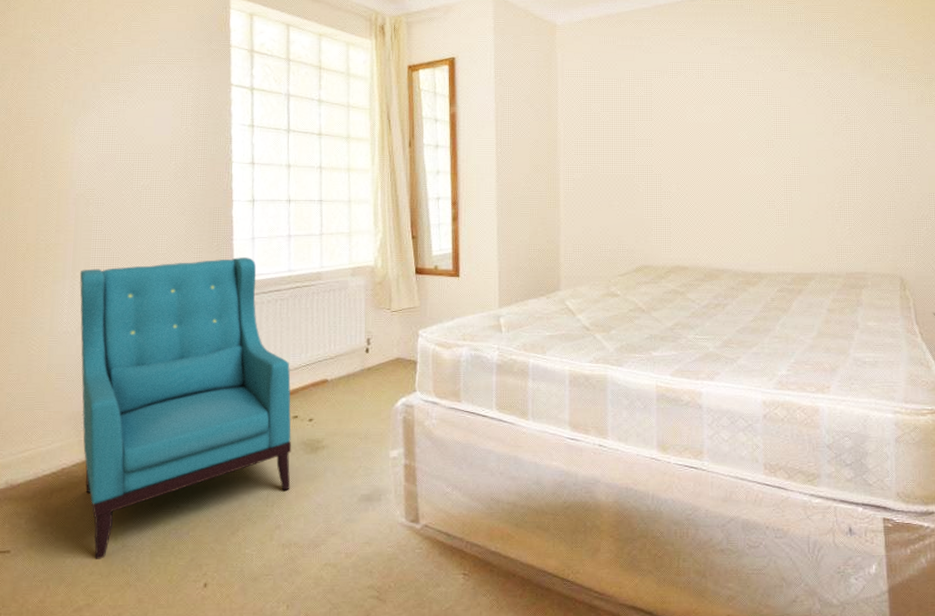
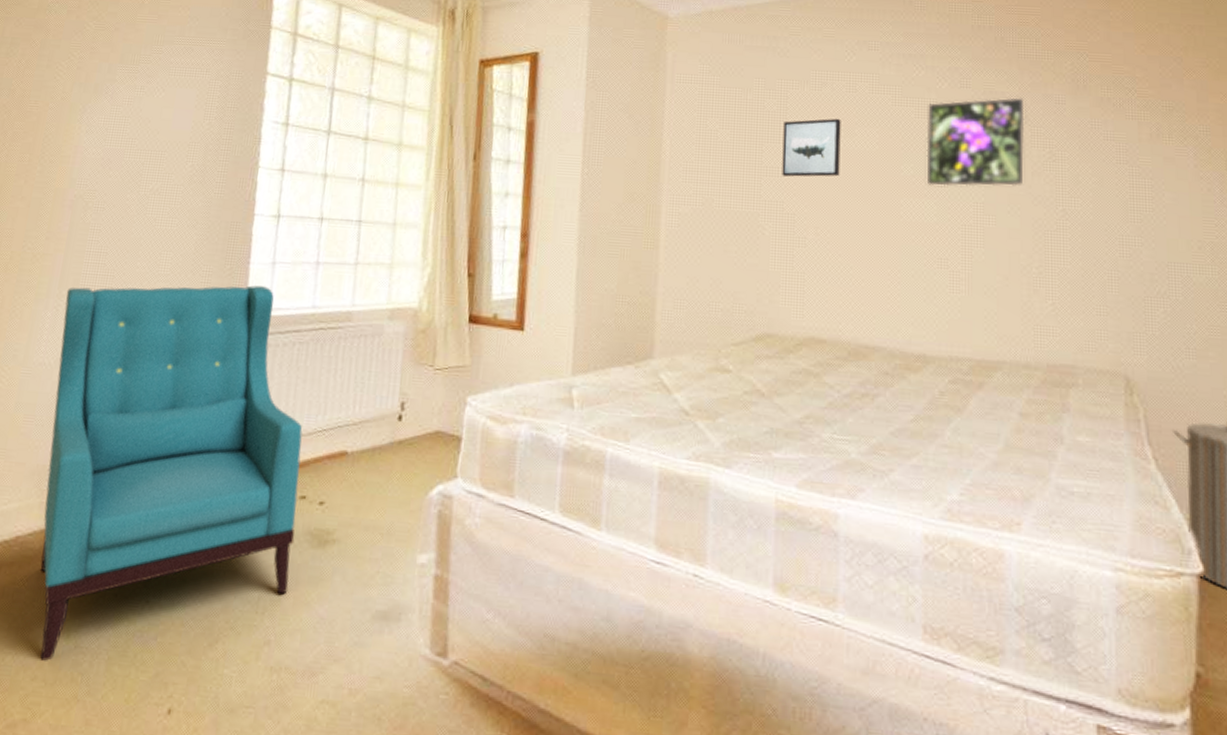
wall art: none [650,99,693,146] -> present [782,118,841,177]
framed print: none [756,77,828,147] -> present [926,98,1025,186]

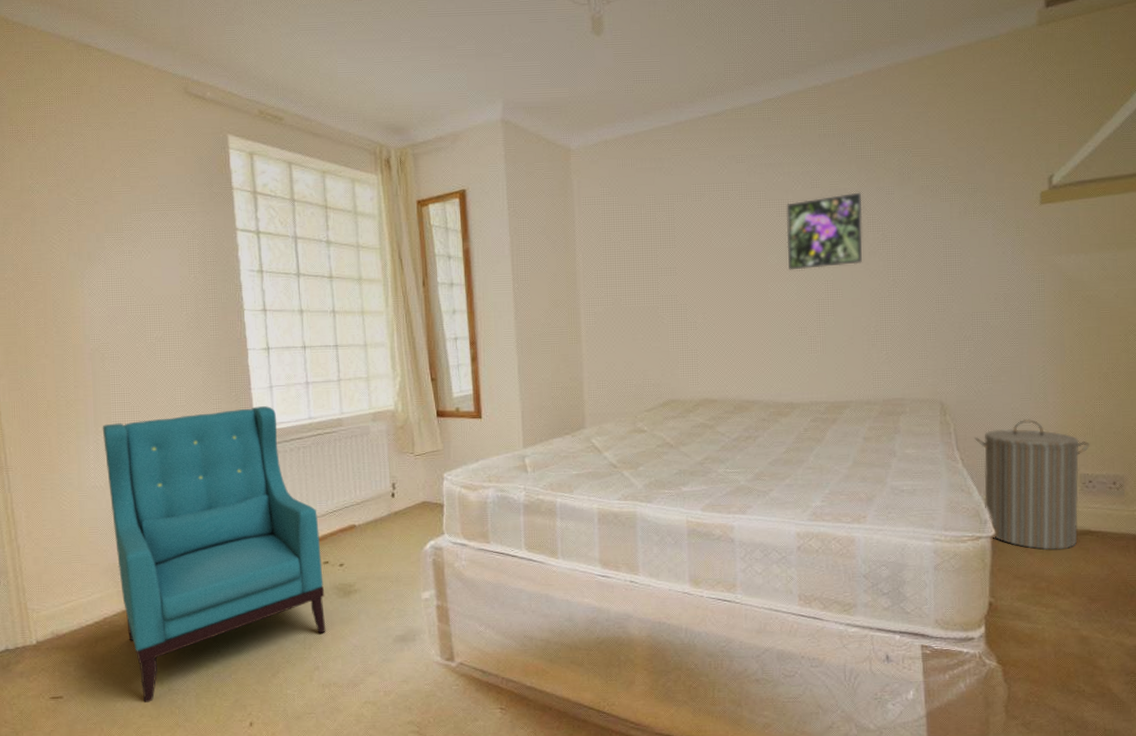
wall art: present [782,118,841,177] -> none [672,222,720,275]

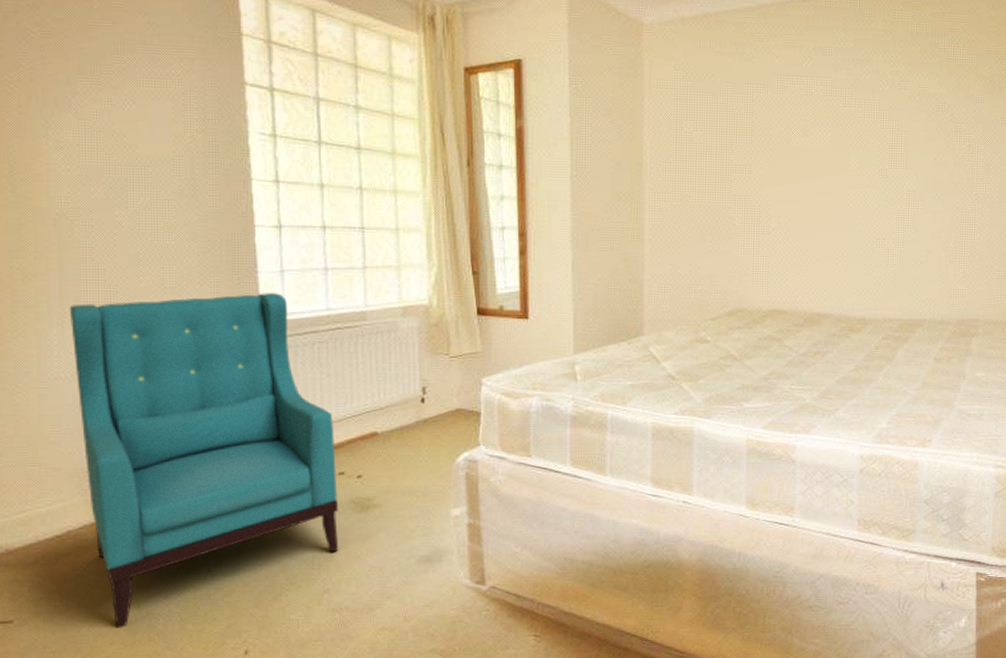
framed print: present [786,192,863,270] -> none [870,98,950,177]

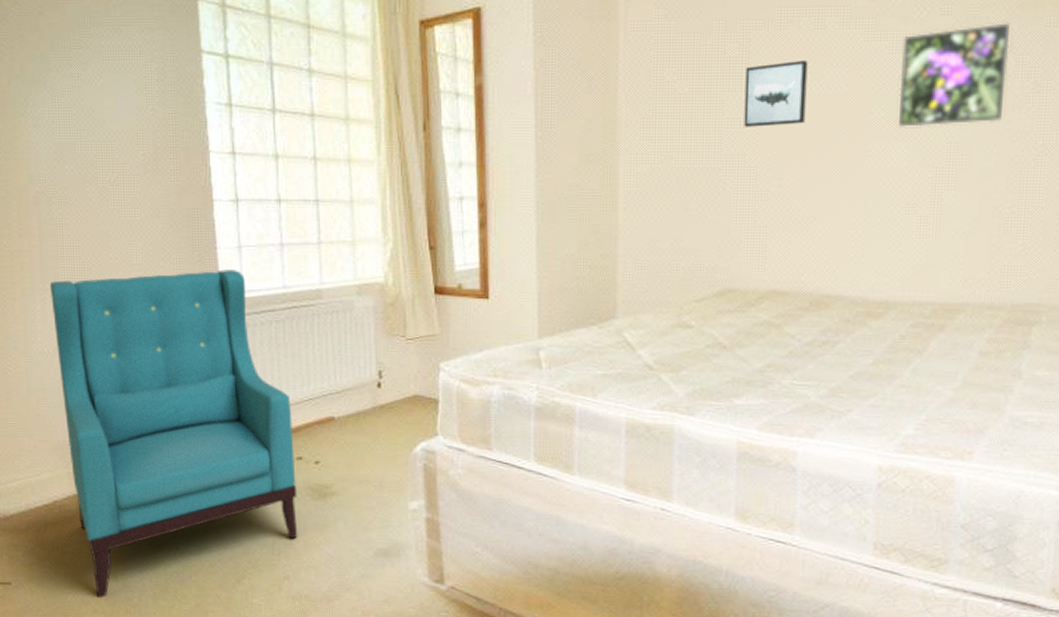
wall art: none [749,119,799,173] -> present [744,59,808,127]
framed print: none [870,98,950,177] -> present [899,23,1010,127]

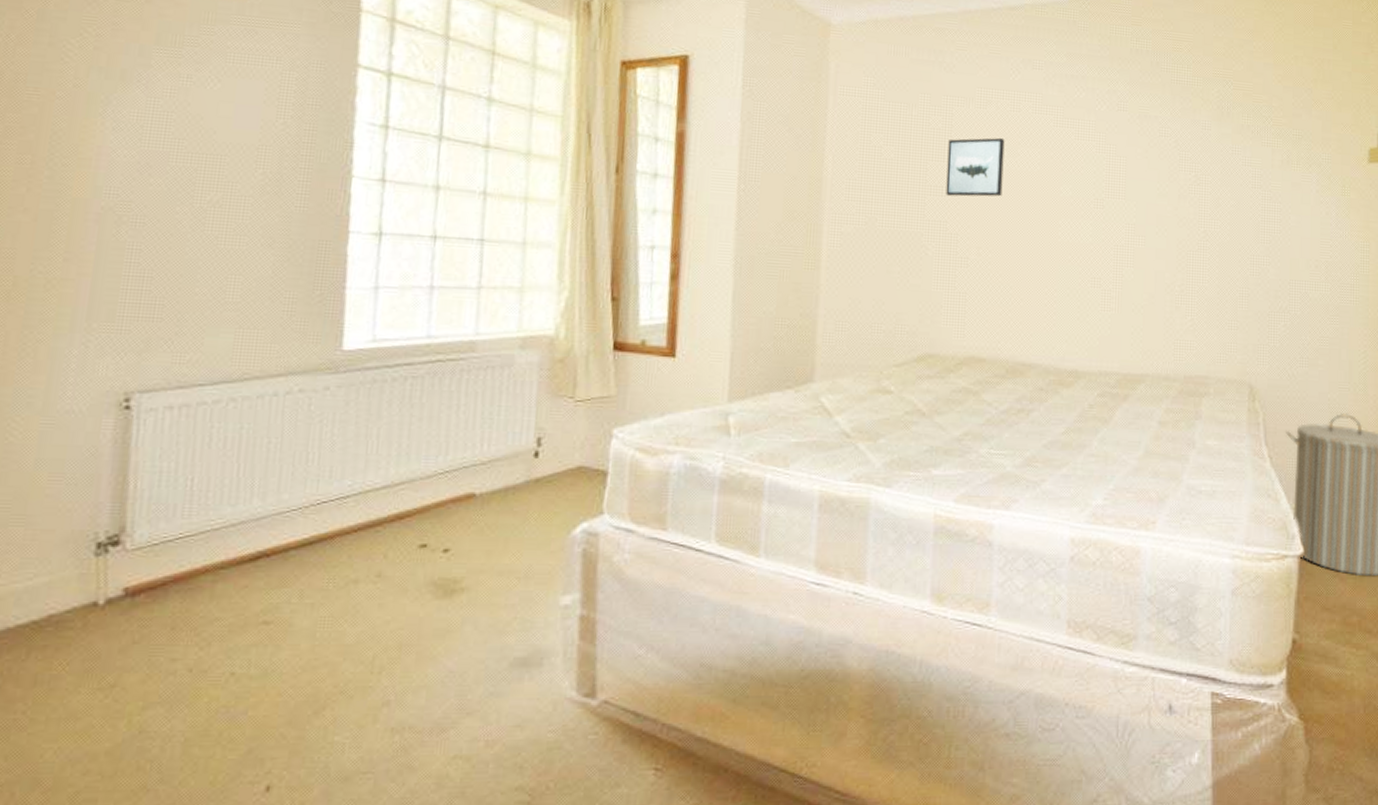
armchair: present [49,270,298,598] -> none [85,313,420,752]
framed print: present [899,23,1010,127] -> none [1084,122,1174,208]

